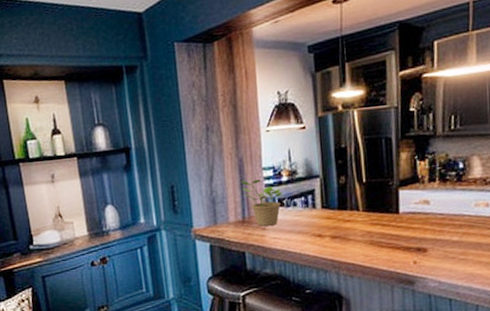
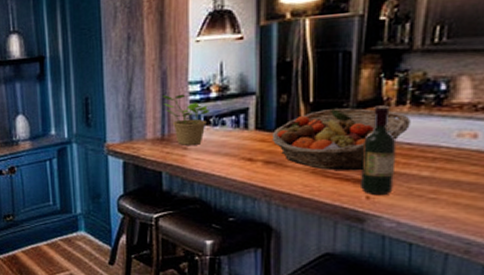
fruit basket: none [335,186,441,241] -> present [271,108,411,171]
wine bottle: none [407,182,433,260] -> present [361,105,397,196]

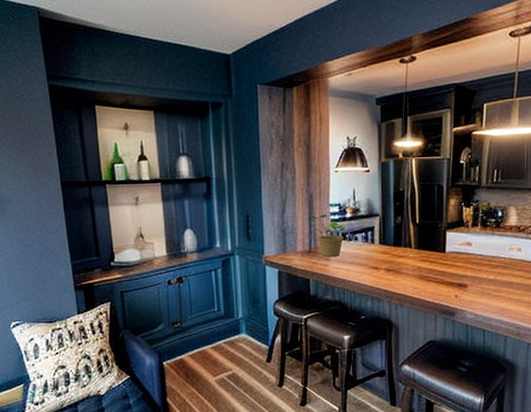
fruit basket: present [271,108,411,171] -> none [391,228,481,276]
wine bottle: present [361,105,397,196] -> none [451,226,473,295]

